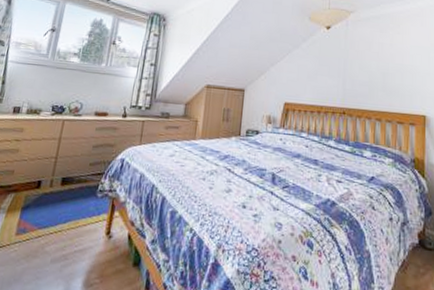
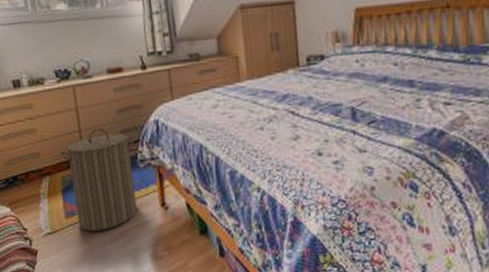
laundry hamper: none [26,157,101,252] -> present [60,128,137,231]

